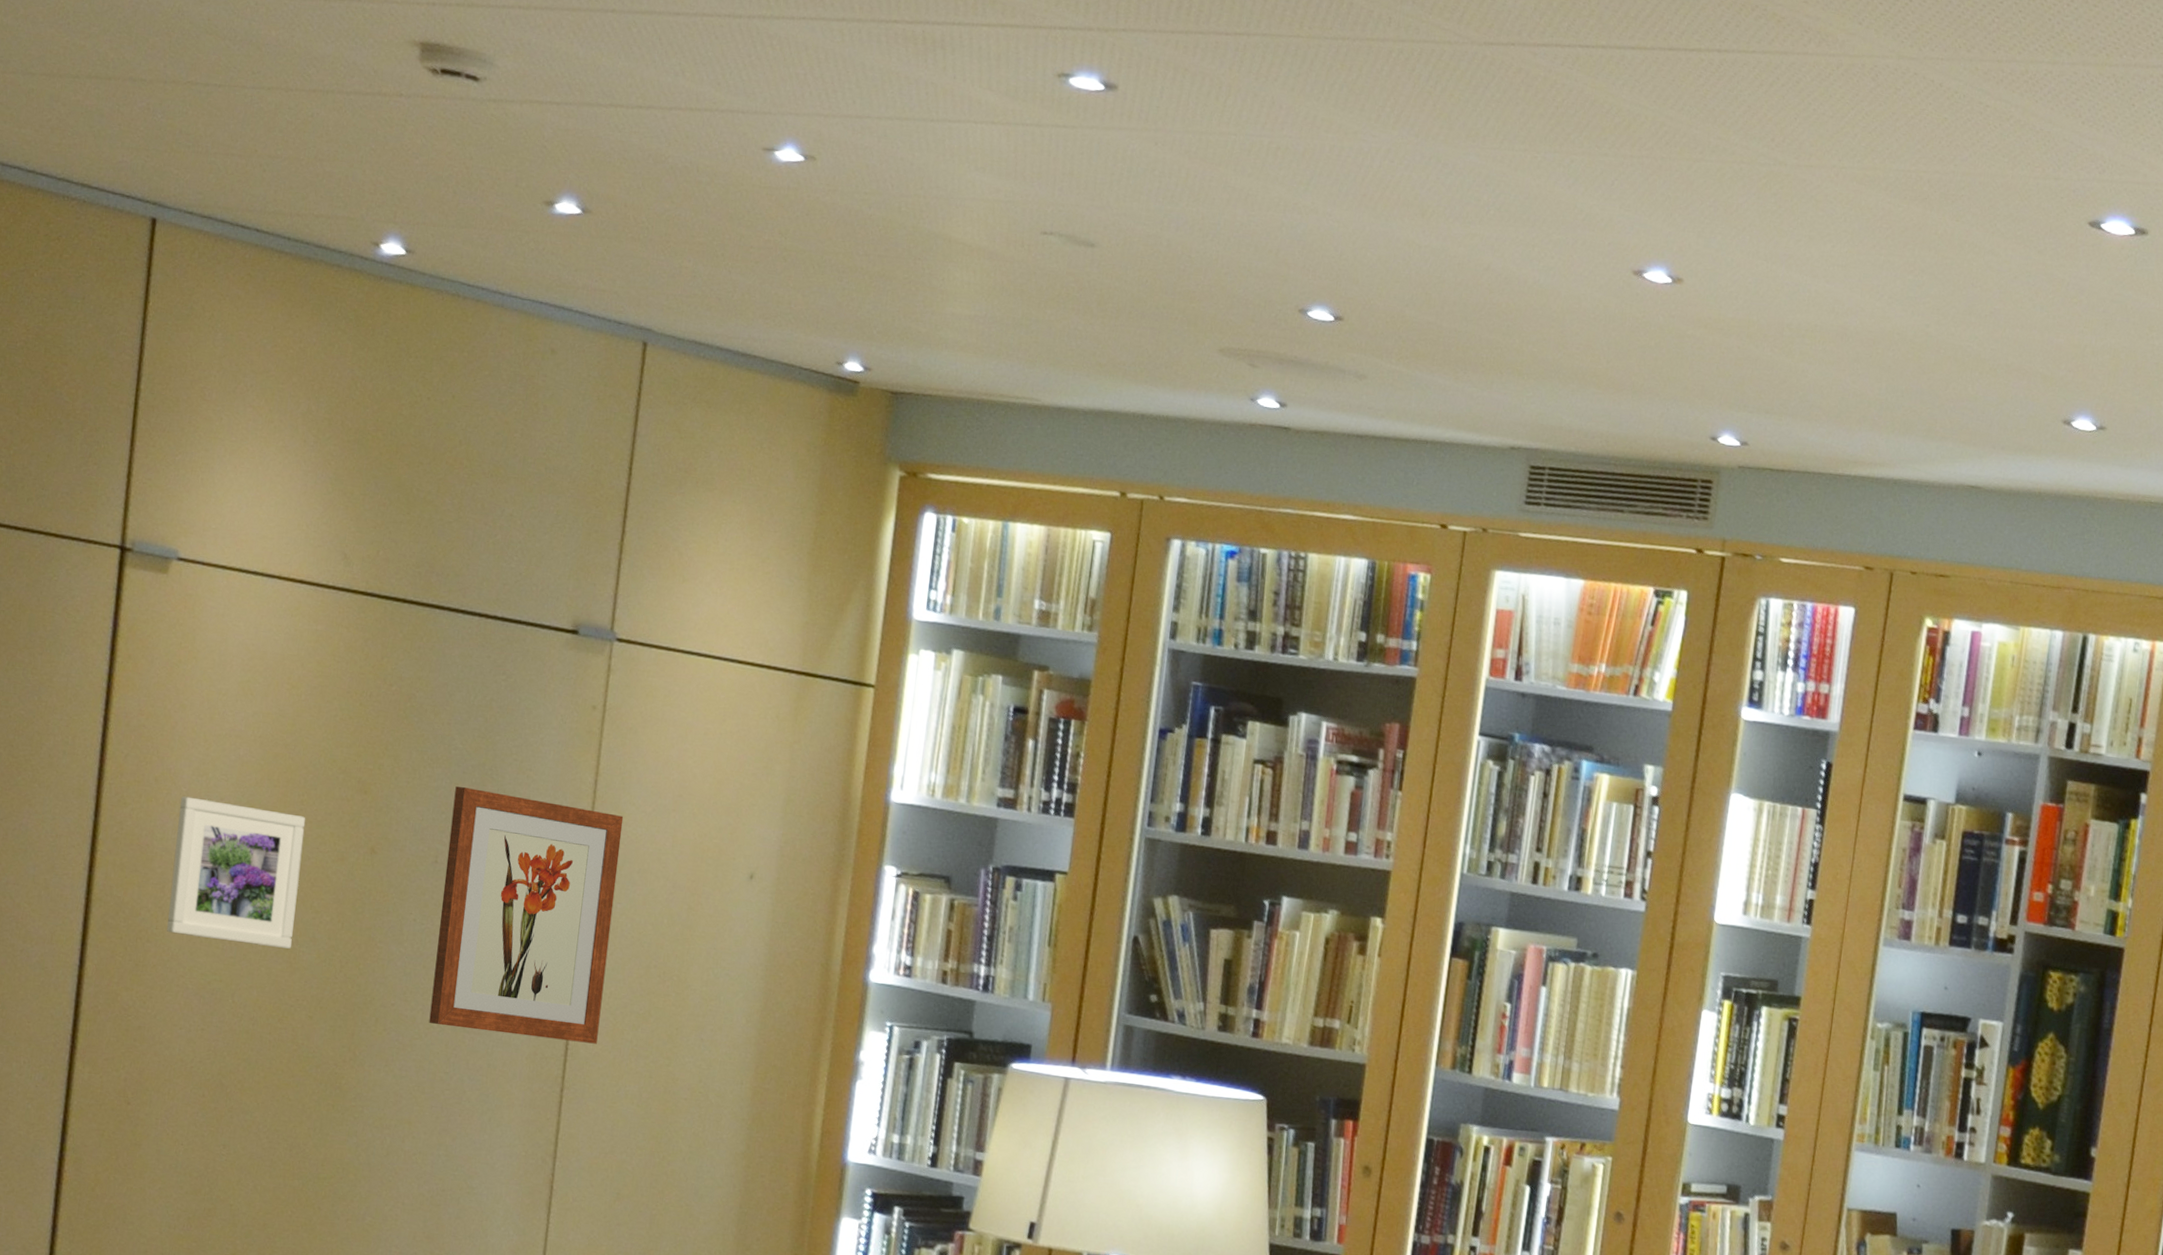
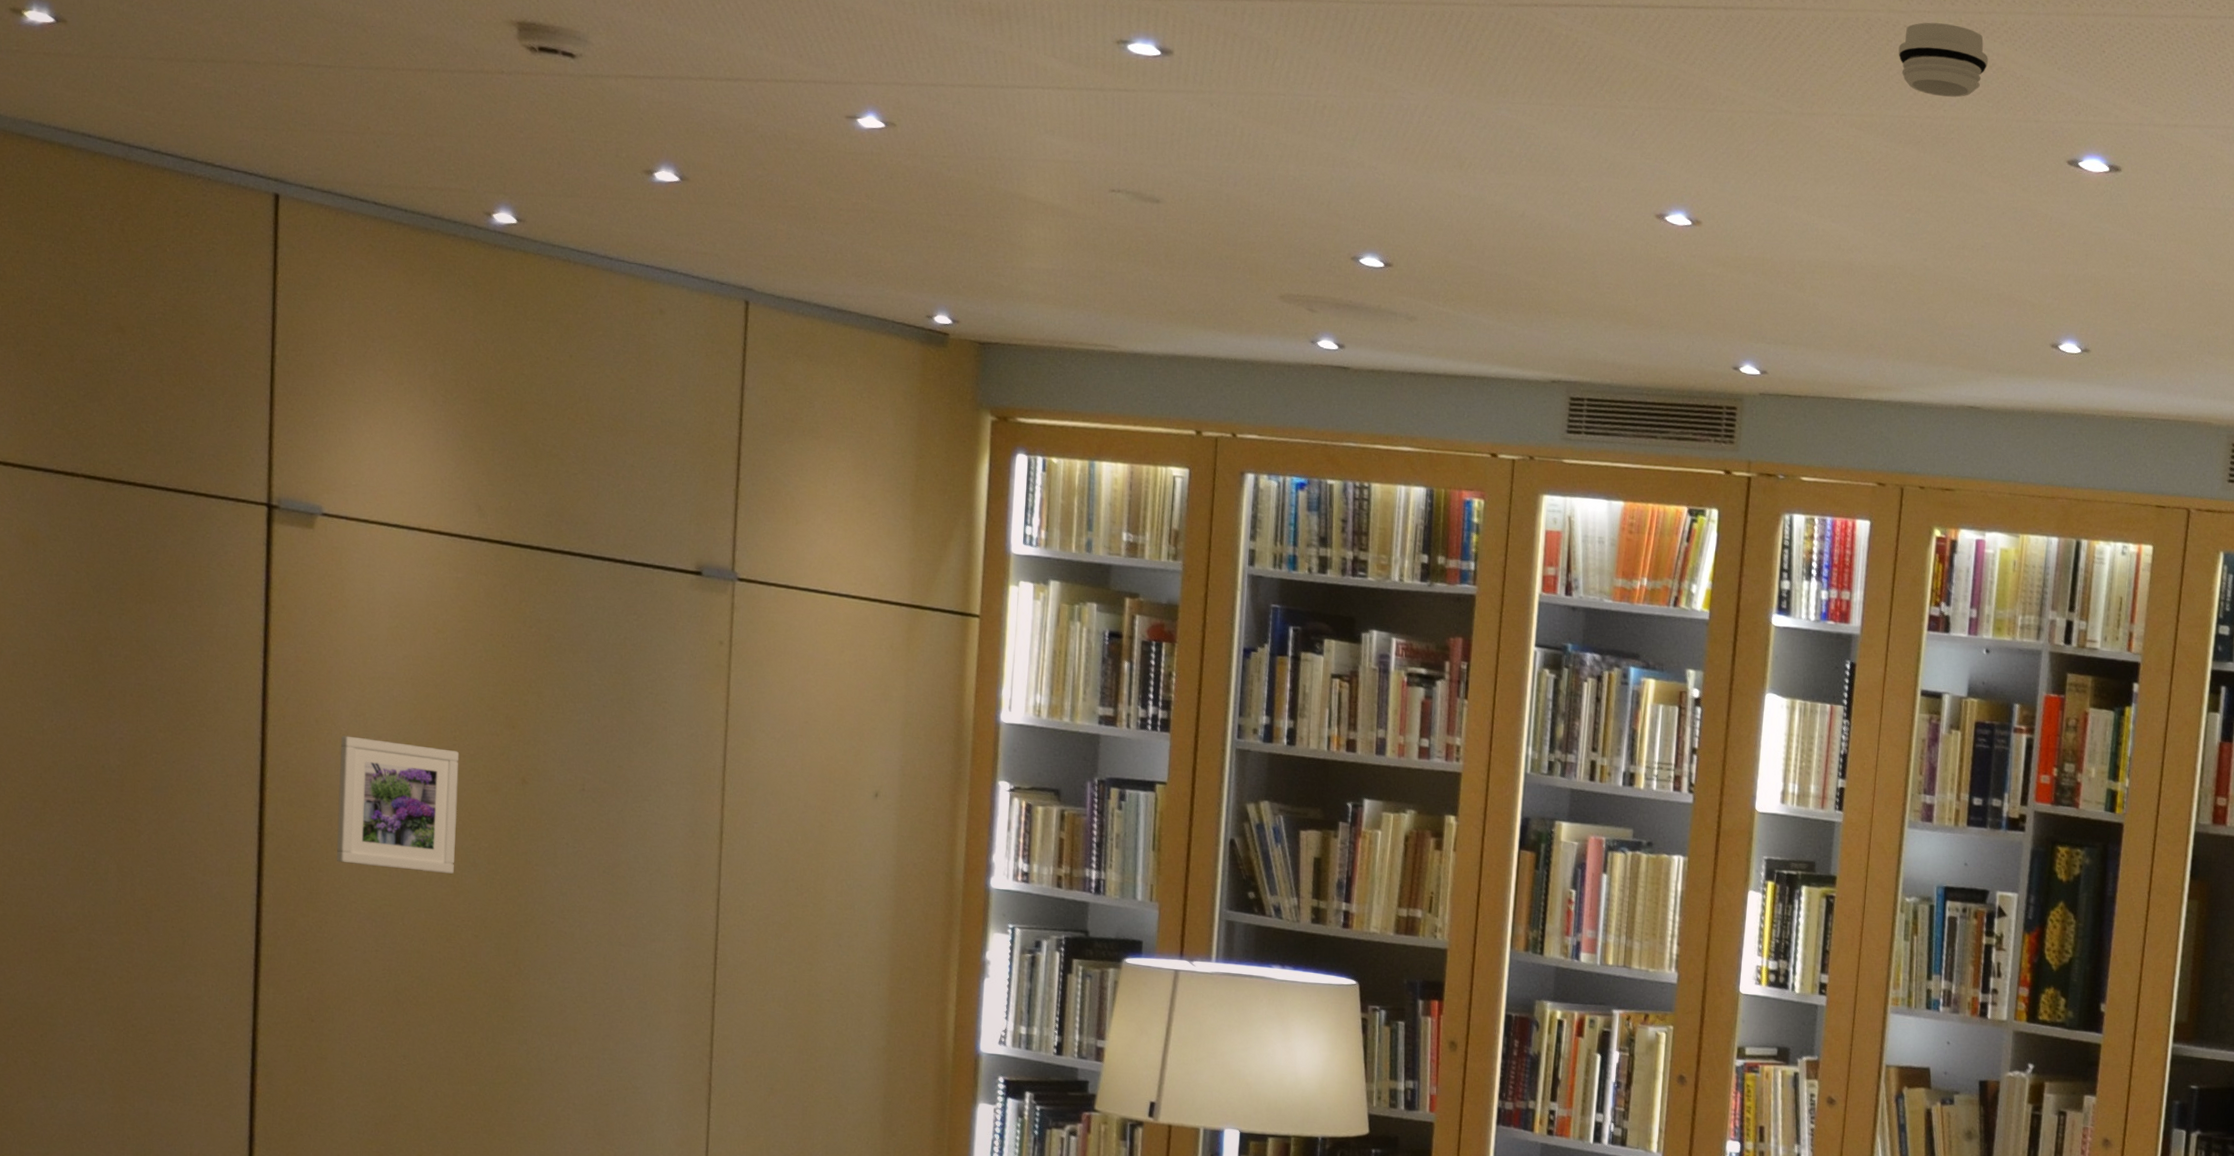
wall art: present [429,786,624,1044] -> none [586,719,755,953]
smoke detector: none [1906,70,2006,152] -> present [1898,22,1988,98]

